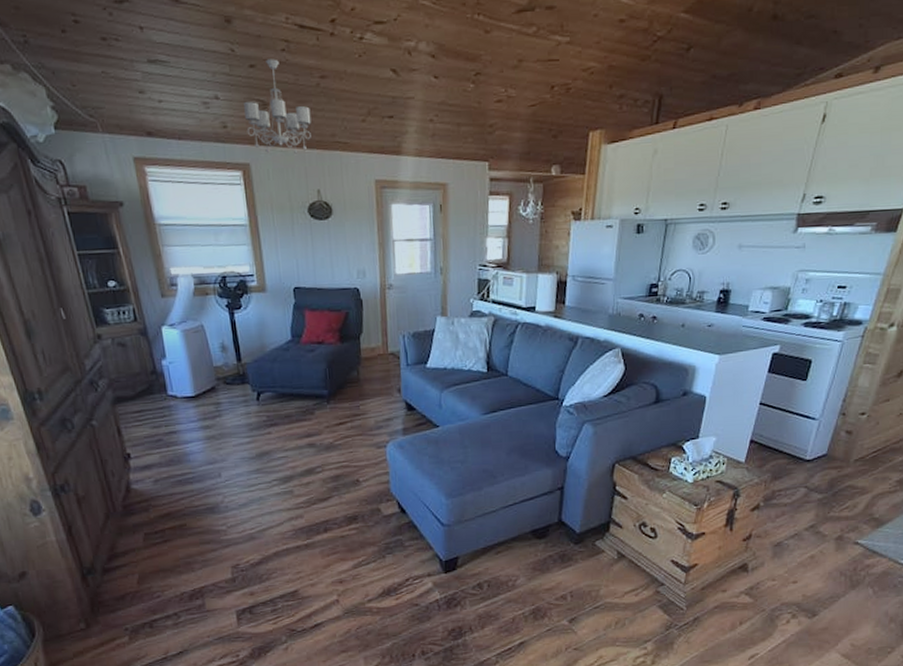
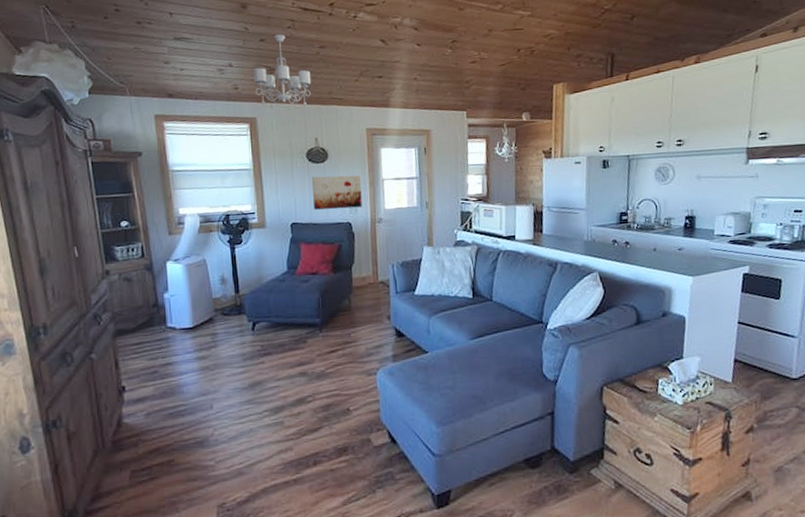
wall art: none [314,234,371,274] -> present [311,175,363,210]

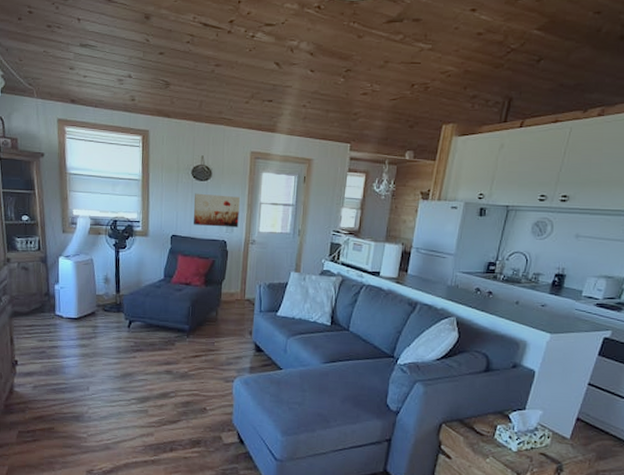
chandelier: present [254,34,311,109] -> none [150,49,204,125]

